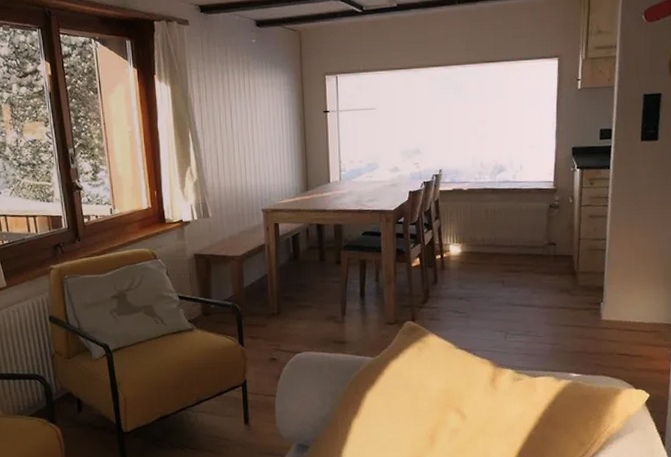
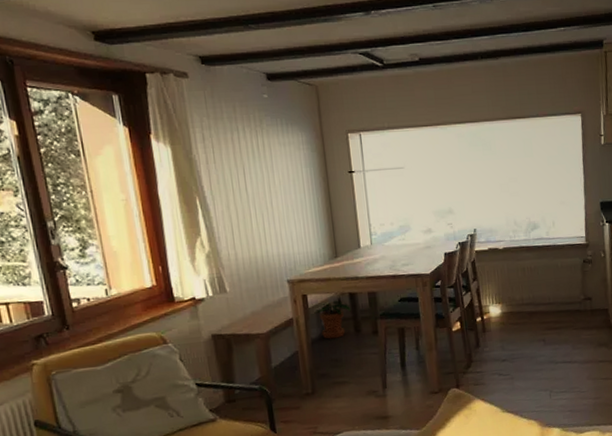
potted plant: none [285,230,317,266] -> present [315,300,351,339]

